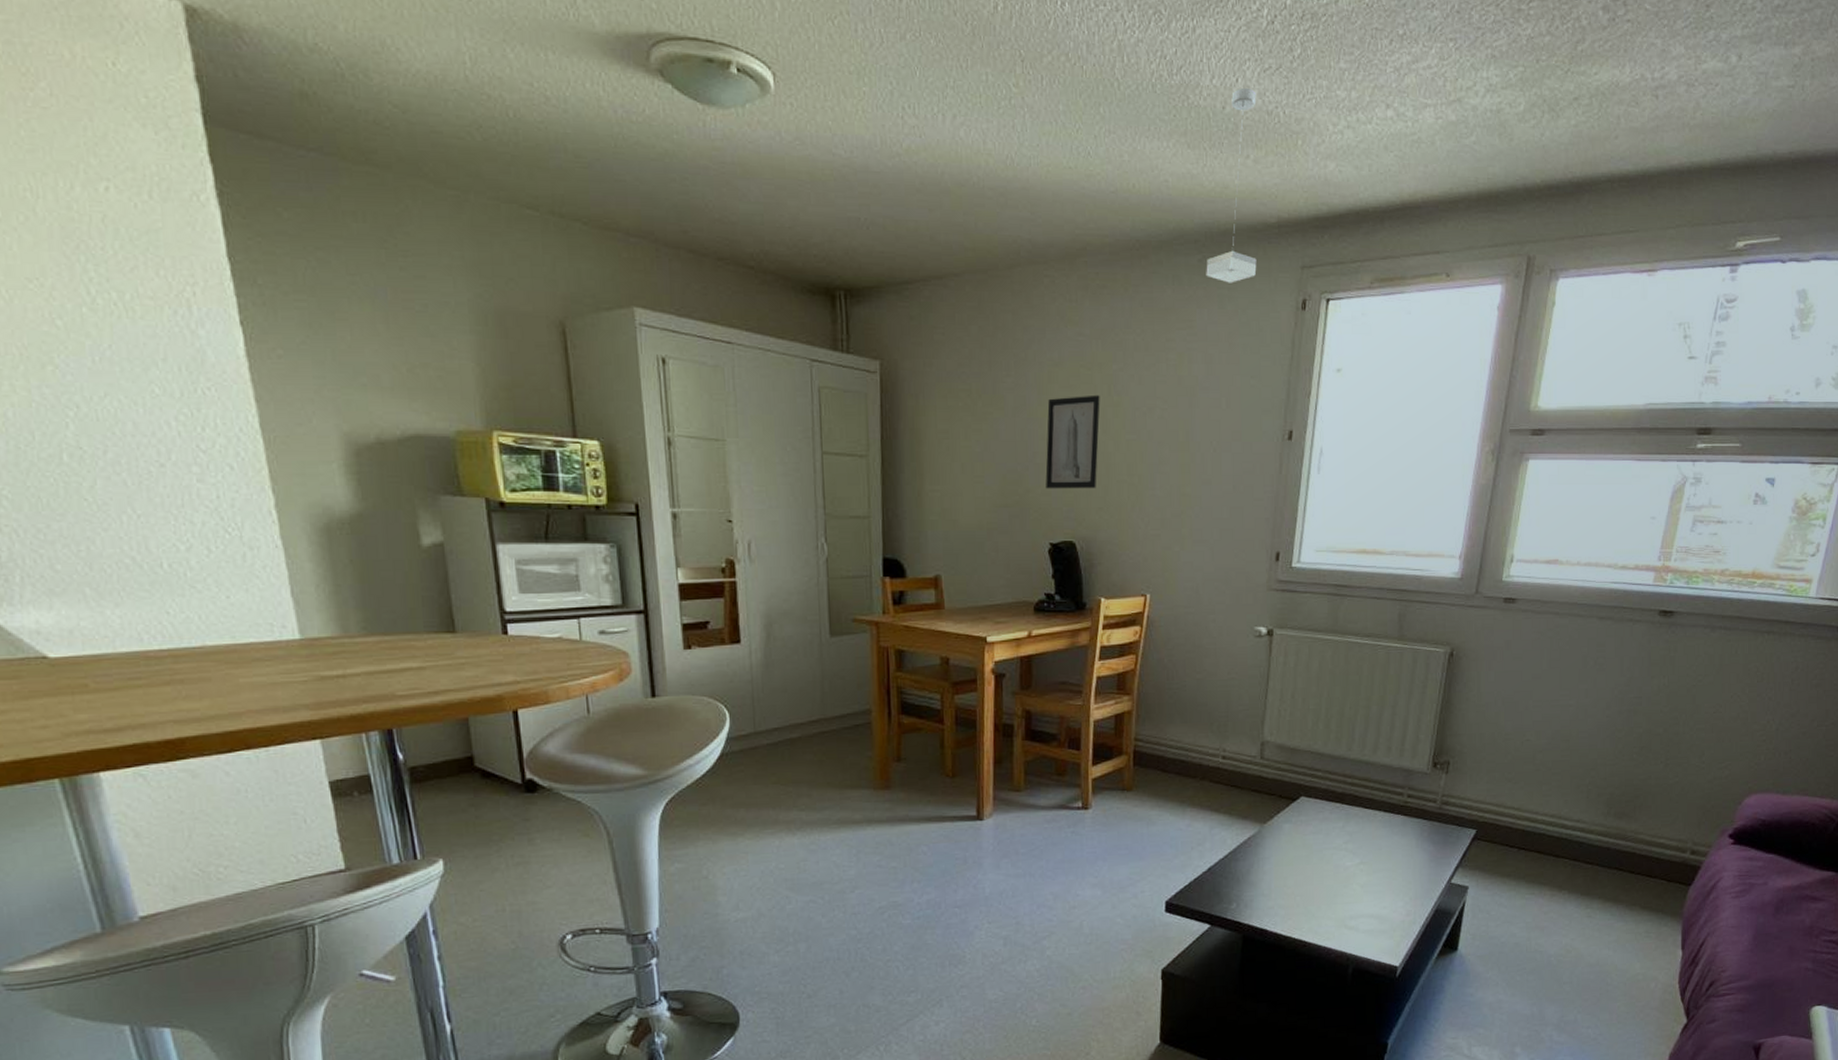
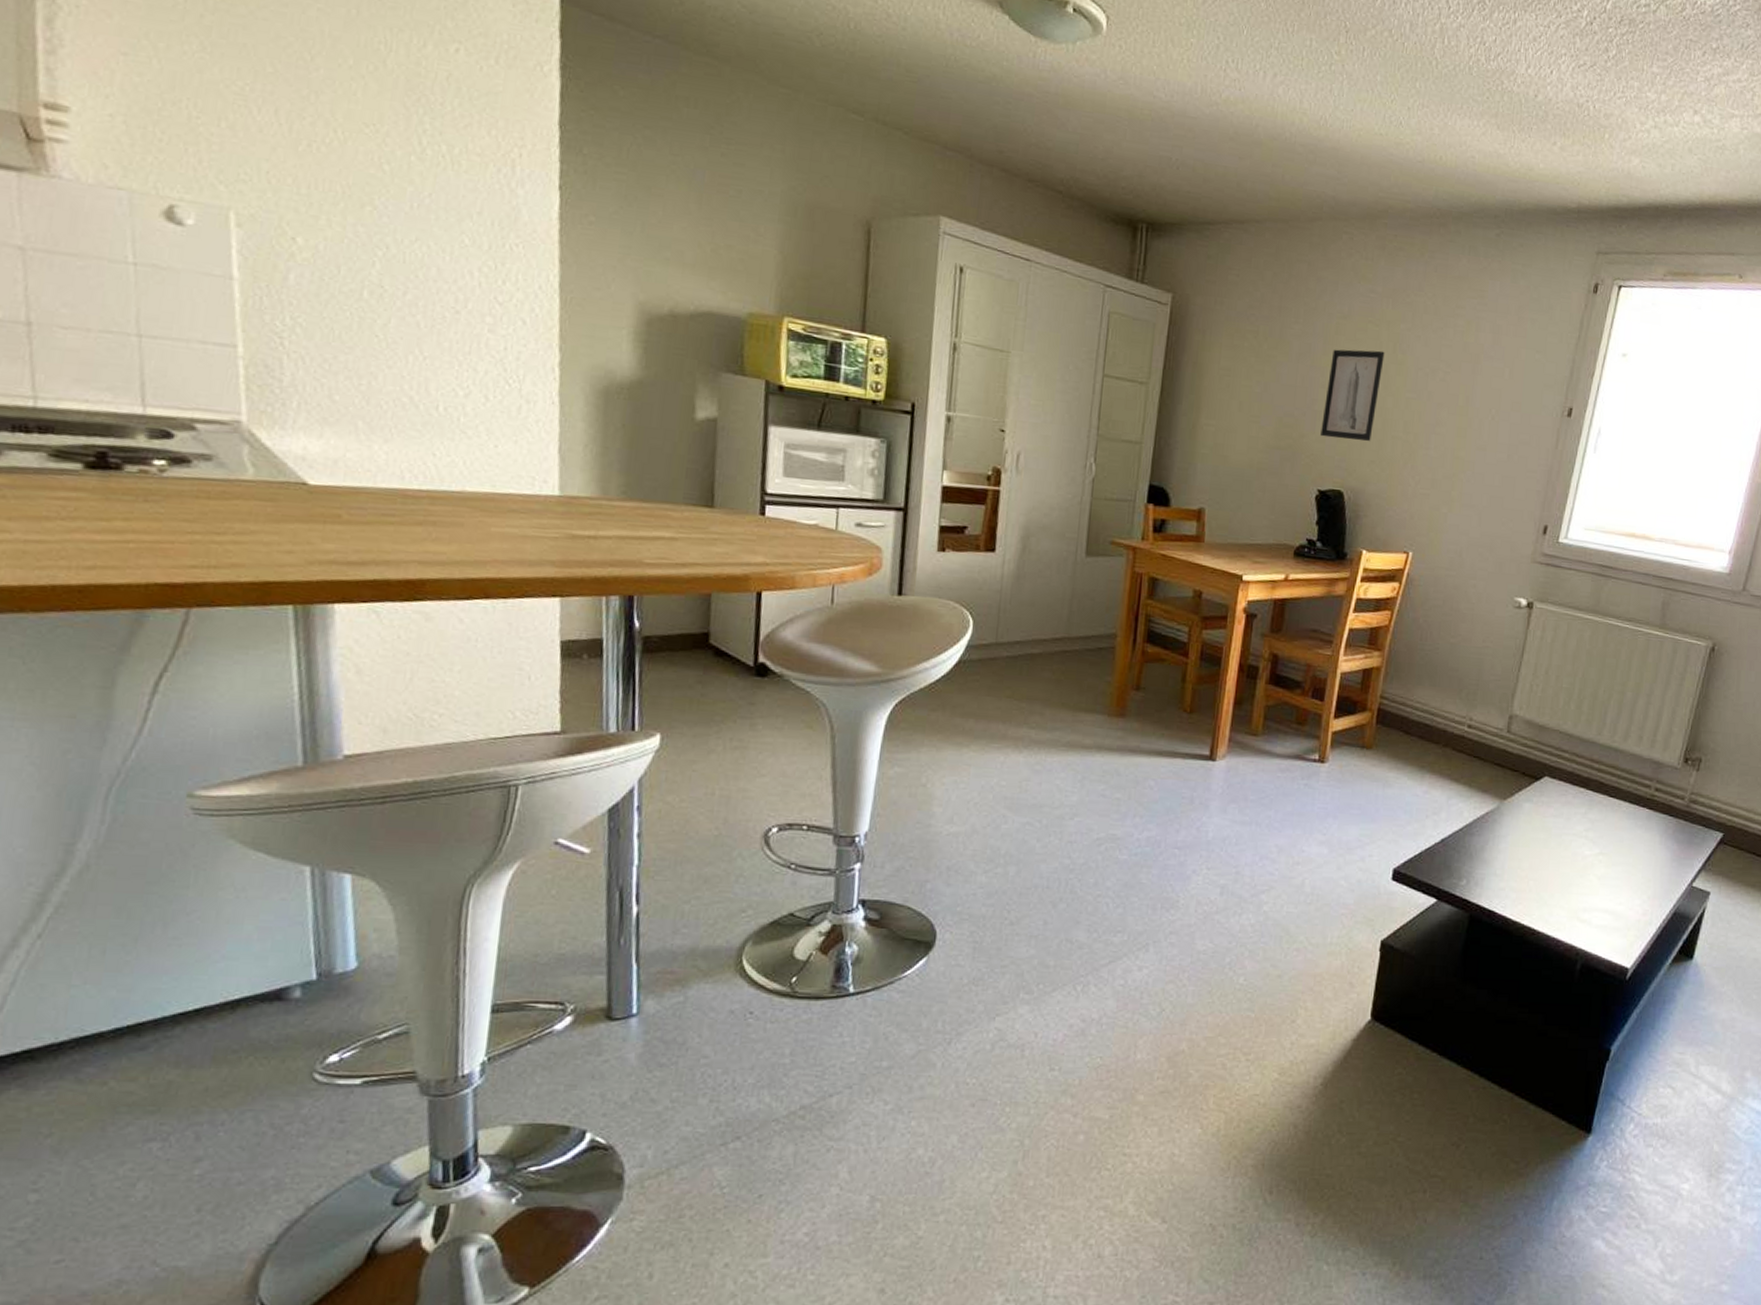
pendant lamp: present [1206,87,1257,283] -> none [1502,80,1569,260]

